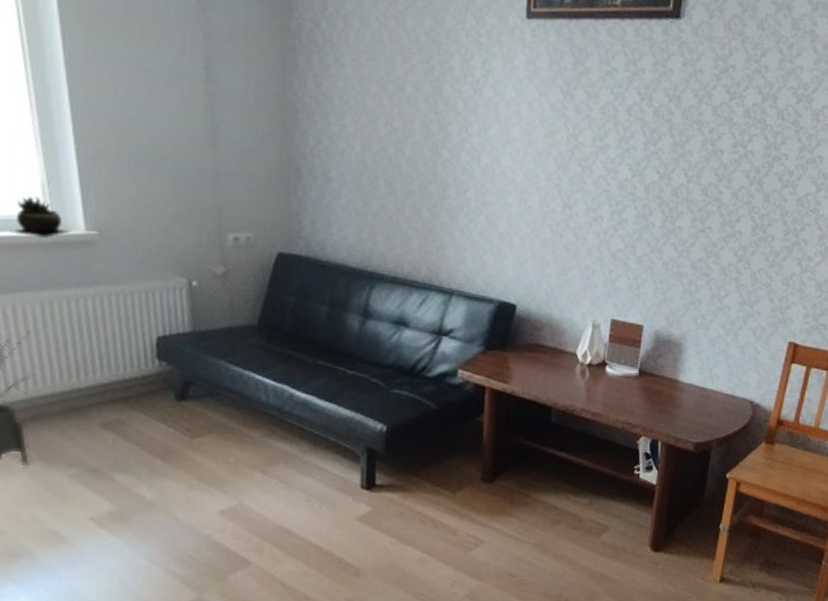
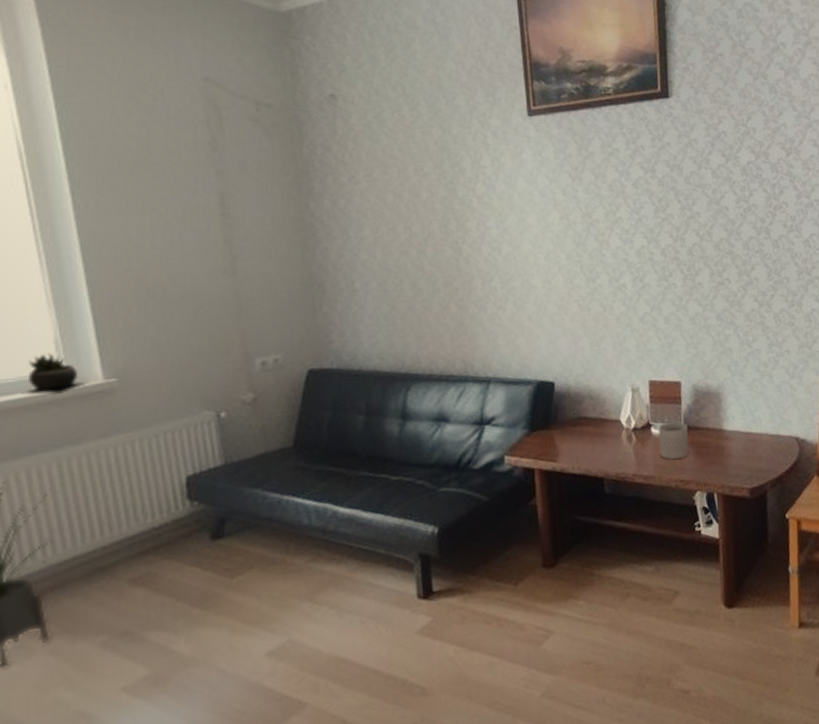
mug: none [610,364,644,401] -> present [658,421,689,460]

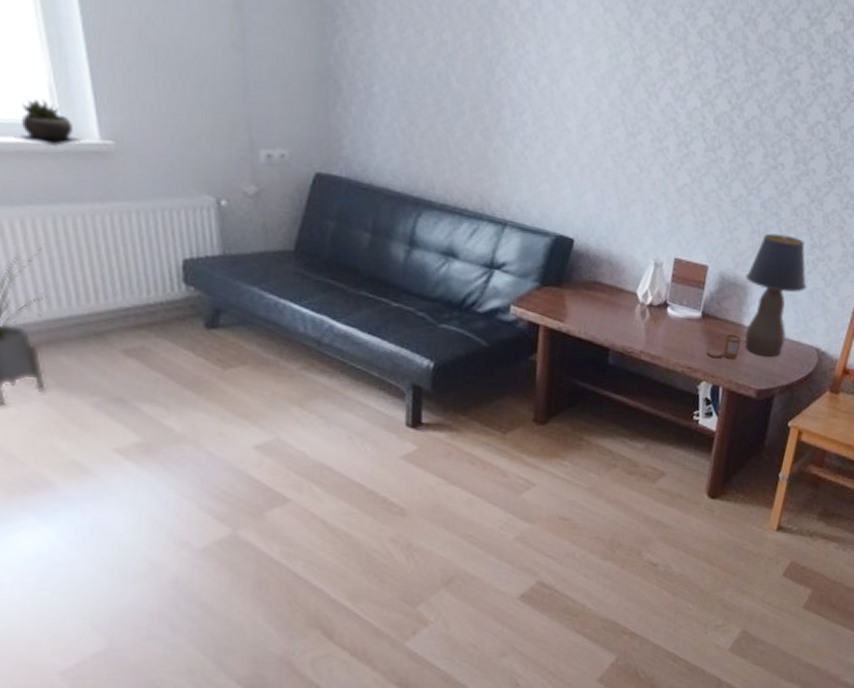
mug: present [658,421,689,460] -> none [671,305,707,345]
candle: none [695,440,725,466] -> present [706,334,741,359]
table lamp: none [716,339,774,456] -> present [742,233,807,357]

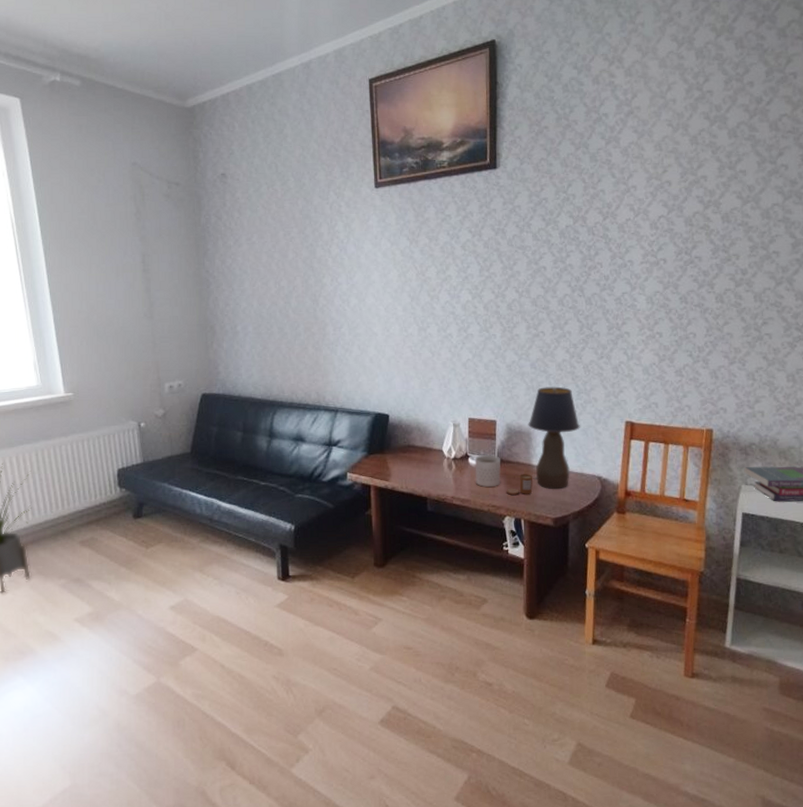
succulent plant: present [14,98,86,146] -> none [13,372,56,402]
mug: none [671,305,707,345] -> present [474,455,502,487]

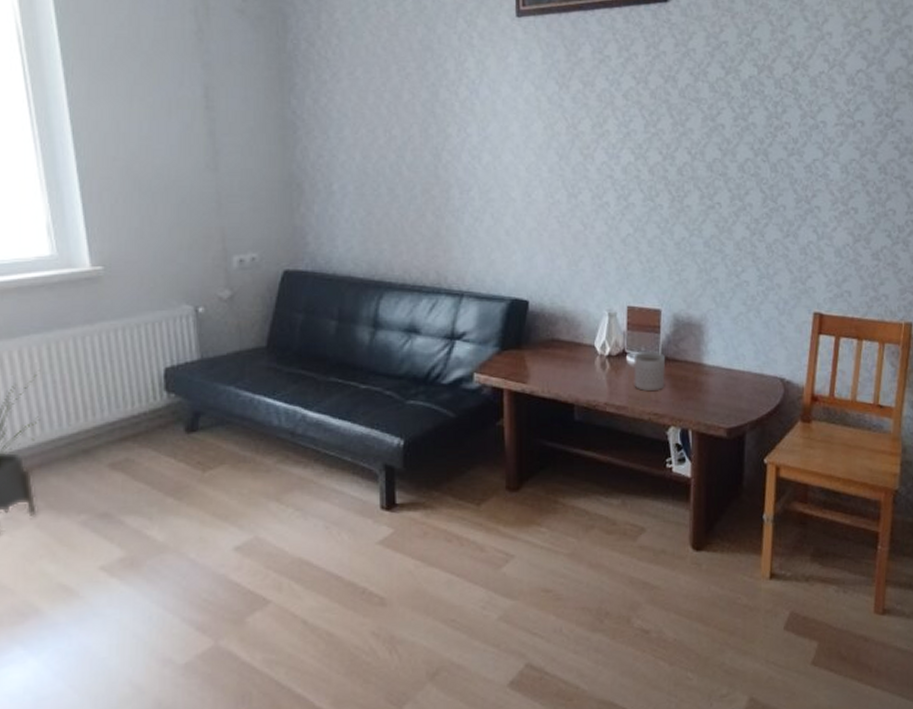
candle: present [506,474,533,495] -> none [671,375,703,400]
table lamp: present [528,386,580,489] -> none [699,269,761,393]

